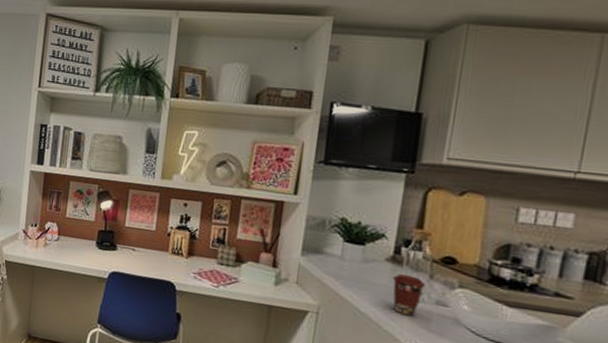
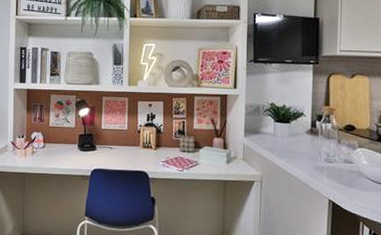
coffee cup: present [392,274,425,317] -> none [312,143,335,175]

